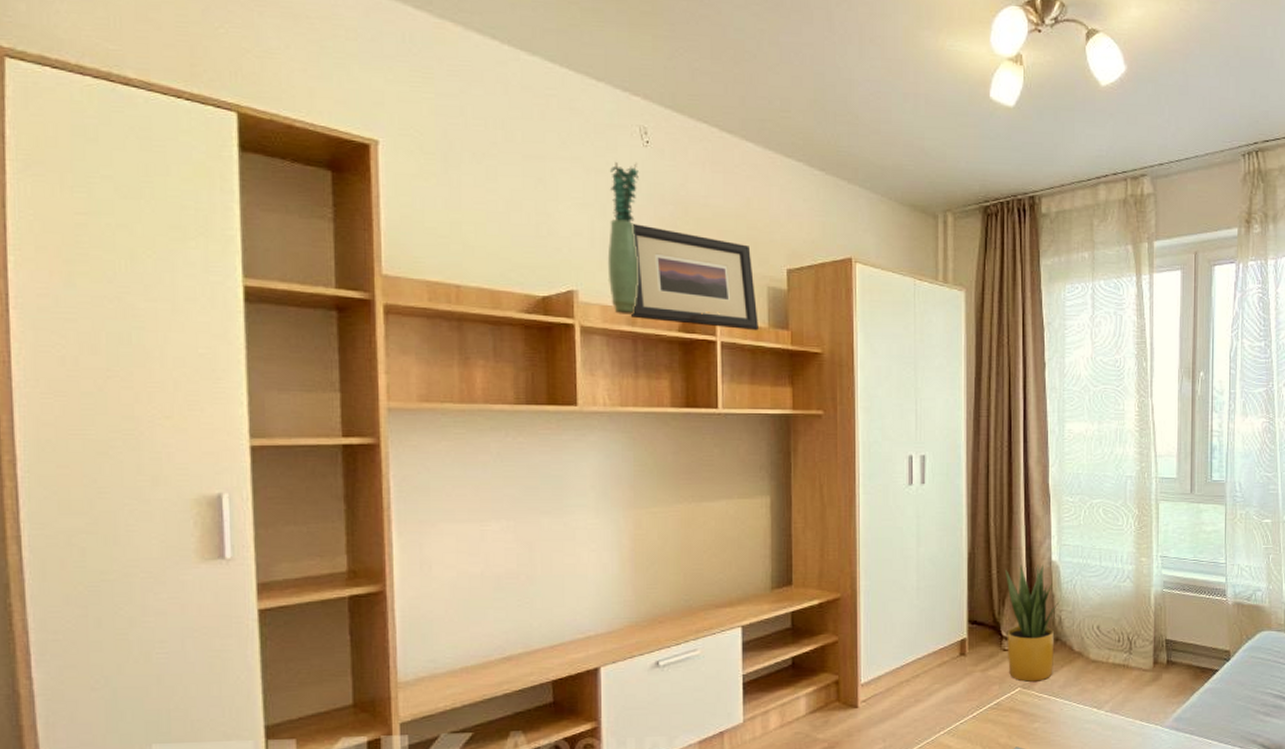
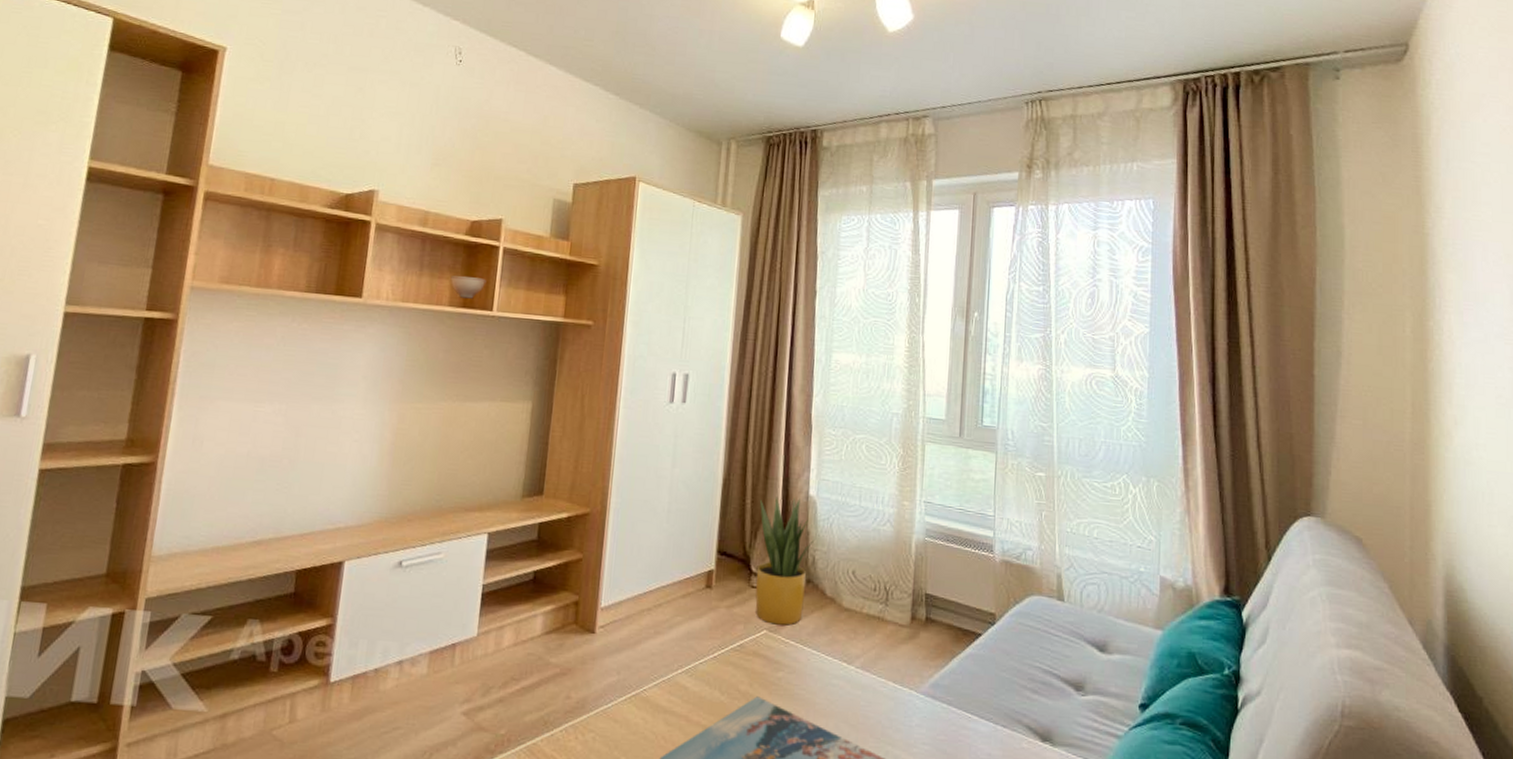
vase: present [607,162,639,314] -> none [407,77,449,216]
picture frame: present [630,224,758,331] -> none [423,133,542,239]
bowl: none [669,375,708,398] -> present [450,275,487,299]

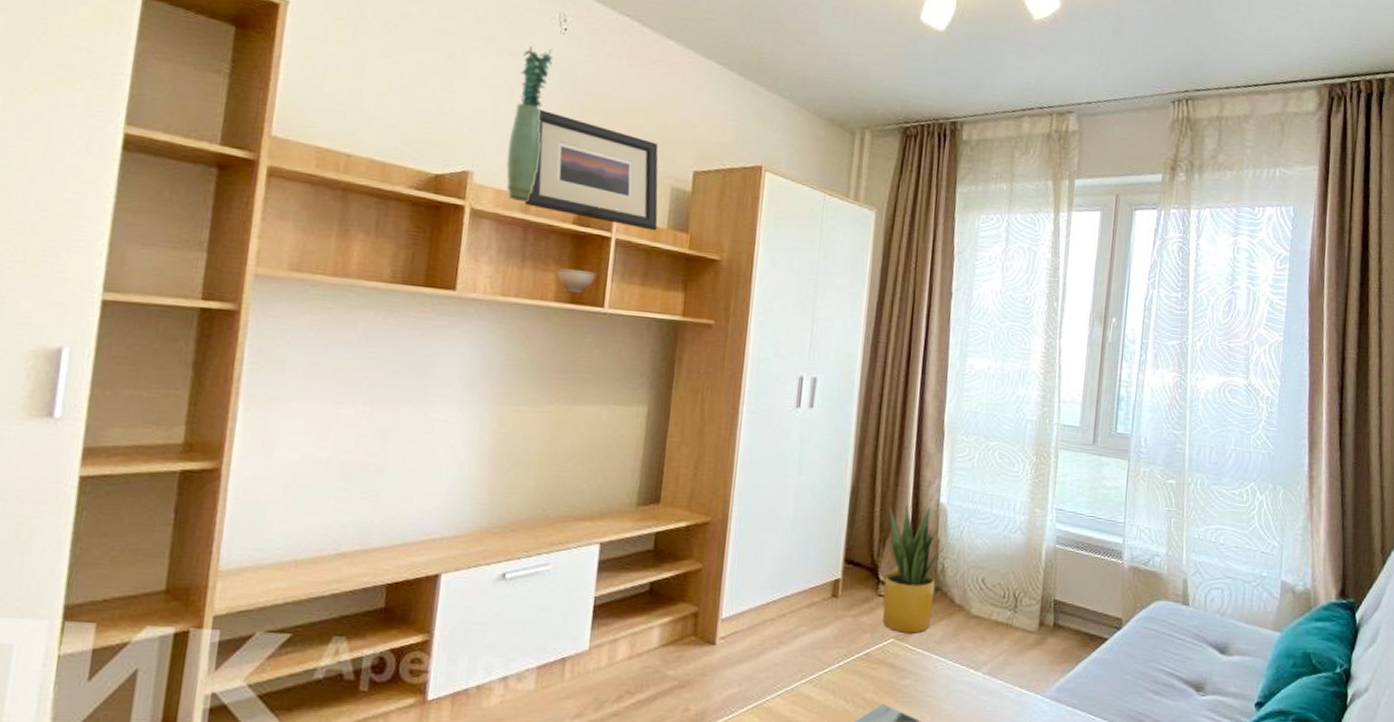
vase: none [407,77,449,216] -> present [505,46,553,202]
picture frame: none [423,133,542,239] -> present [524,110,658,231]

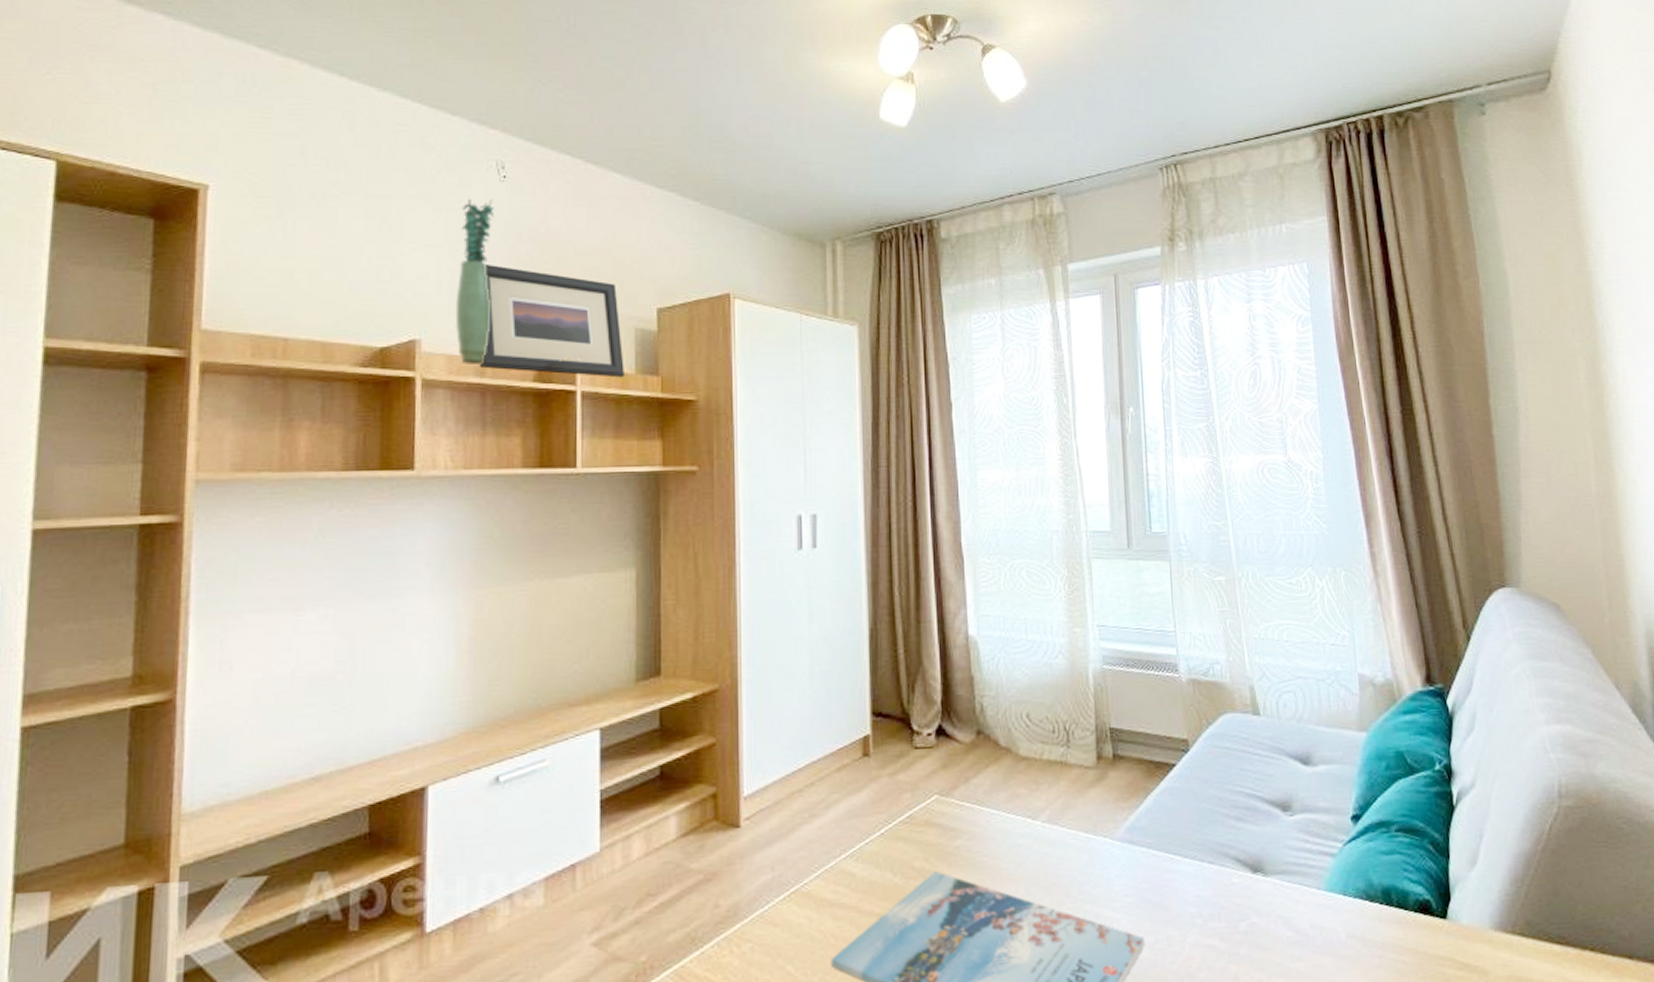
bowl: present [556,268,597,294] -> none [520,430,565,457]
planter: present [882,504,945,634] -> none [913,640,981,787]

